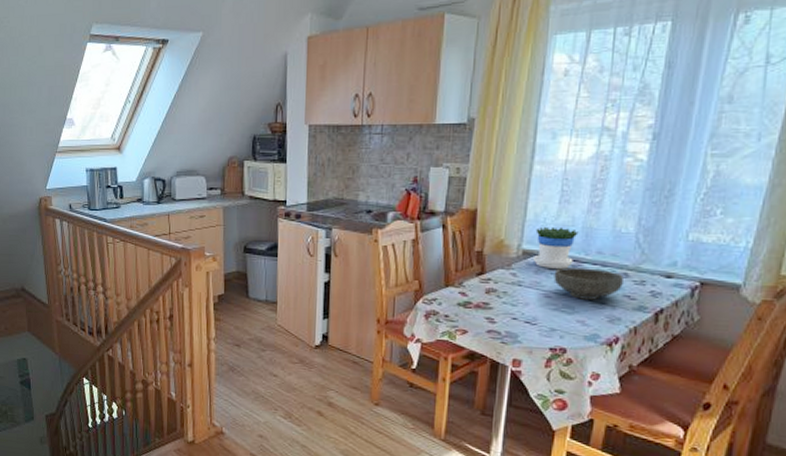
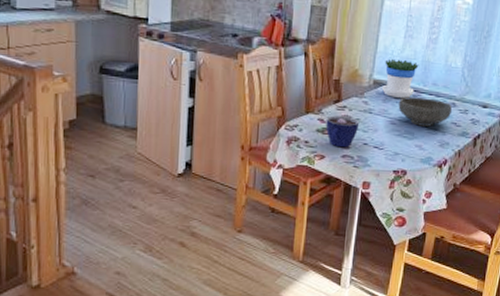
cup: none [467,289,507,323] -> present [325,115,360,148]

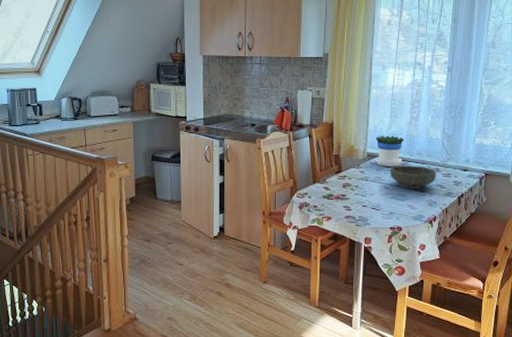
cup: present [325,115,360,148] -> none [330,184,358,210]

